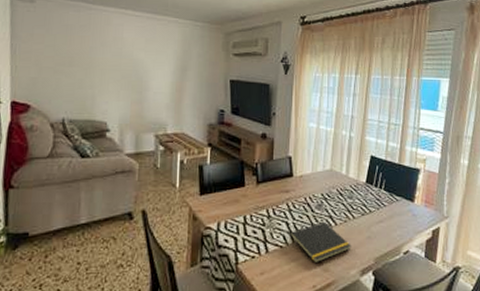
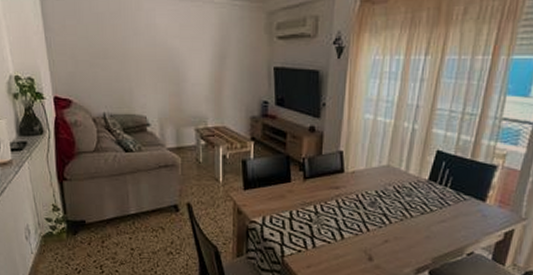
notepad: present [288,221,351,264] -> none [337,219,407,260]

